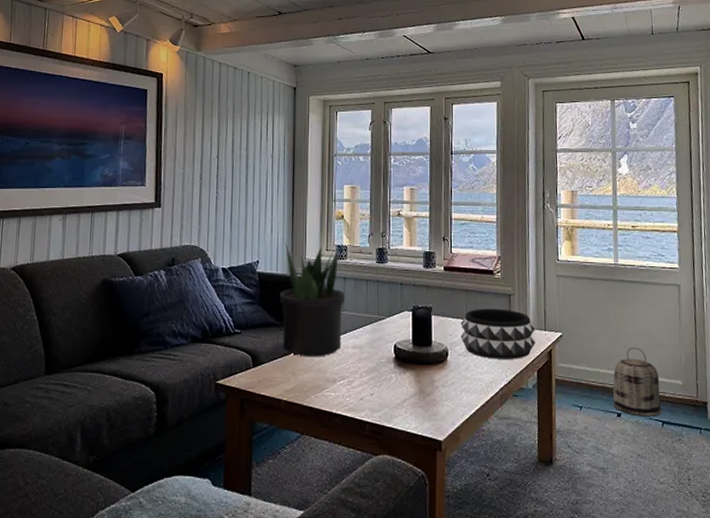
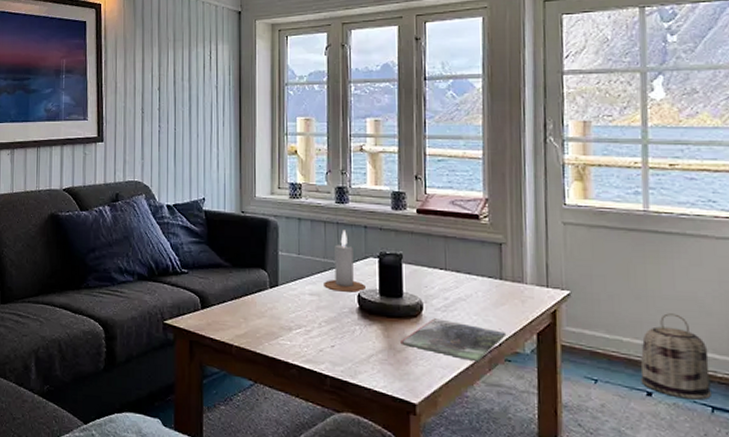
planter: present [280,243,346,357] -> none [228,180,301,303]
candle: none [365,287,401,343] -> present [324,230,365,292]
magazine: none [429,363,514,399] -> present [400,318,507,362]
decorative bowl: present [460,308,535,359] -> none [438,258,534,319]

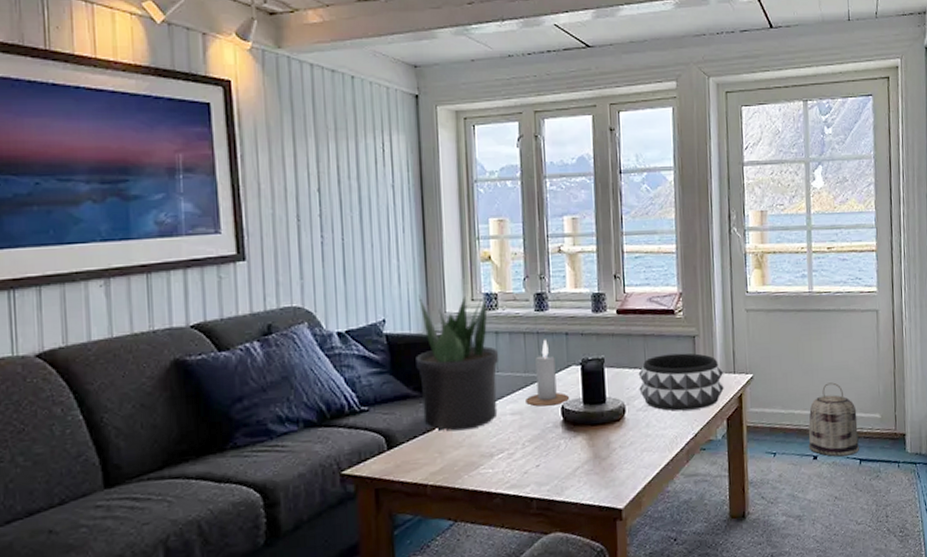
planter: none [228,180,301,303] -> present [416,295,499,431]
magazine: present [400,318,507,362] -> none [605,419,701,457]
decorative bowl: none [438,258,534,319] -> present [638,353,724,411]

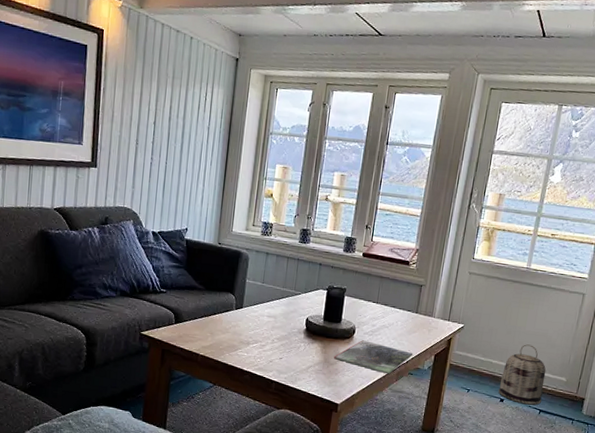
planter: present [416,295,499,431] -> none [203,214,267,321]
candle: present [526,339,569,406] -> none [280,265,313,317]
magazine: none [605,419,701,457] -> present [334,340,413,375]
decorative bowl: present [638,353,724,411] -> none [369,294,440,343]

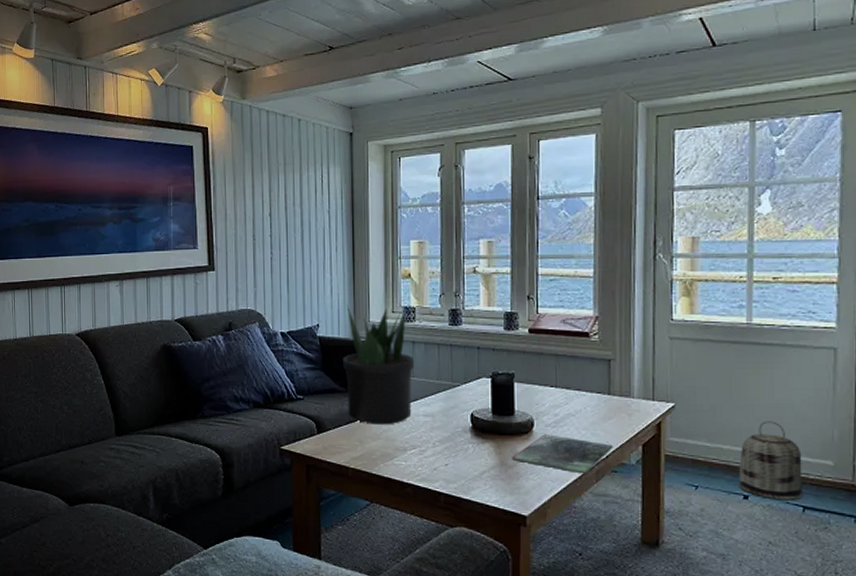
planter: none [203,214,267,321] -> present [343,305,415,425]

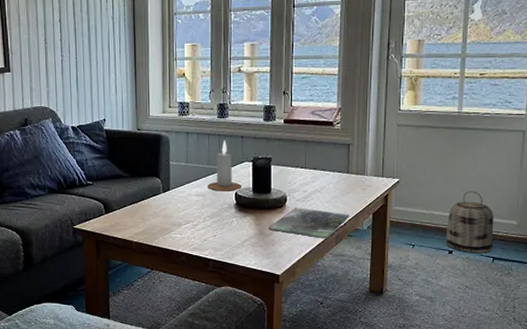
planter: present [343,305,415,425] -> none [127,102,189,204]
candle: none [438,351,478,412] -> present [208,140,241,191]

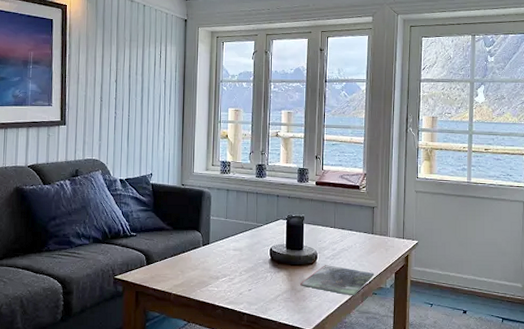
candle: present [208,140,241,191] -> none [245,198,276,247]
basket: present [445,191,494,253] -> none [460,254,502,314]

